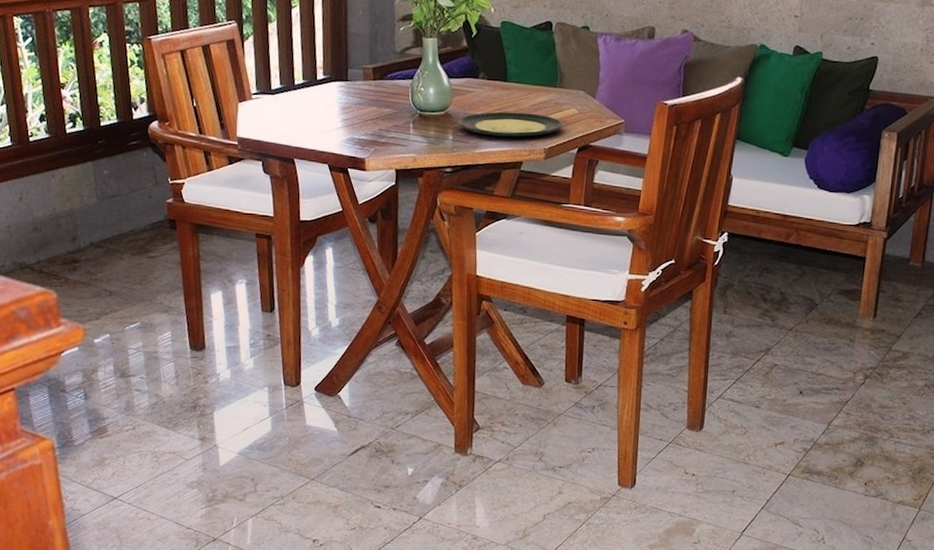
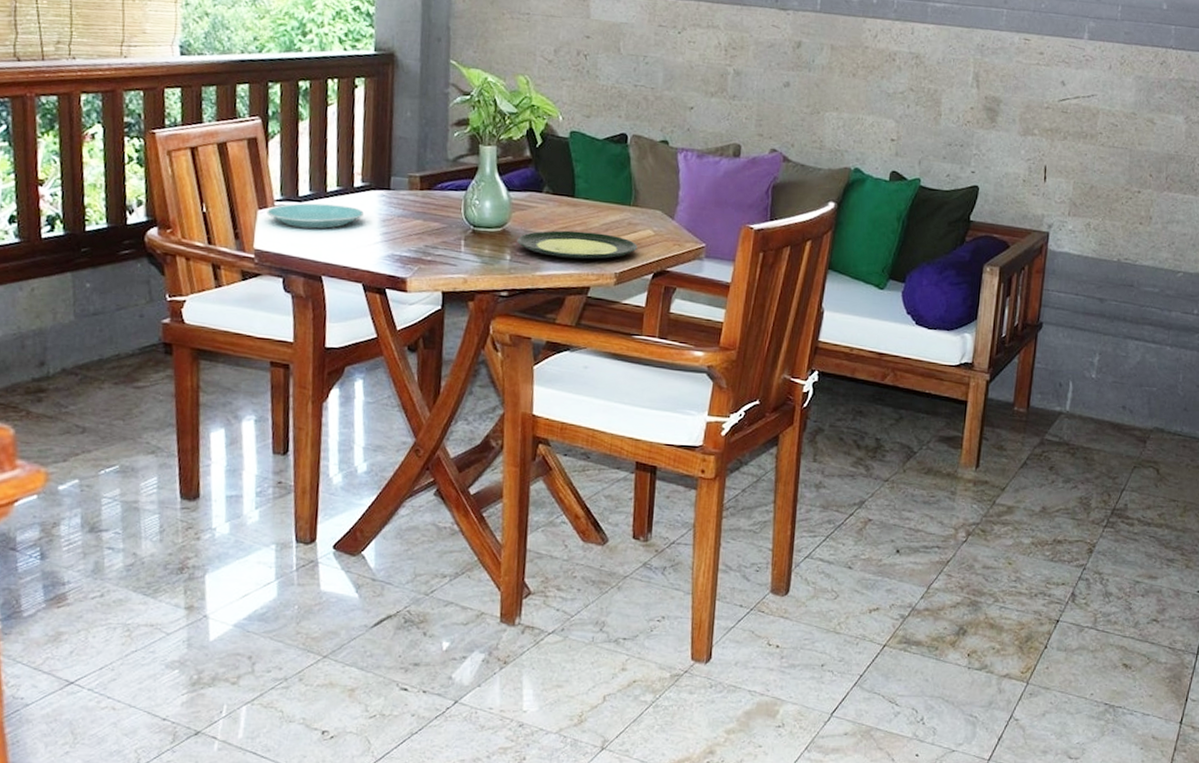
plate: none [246,95,327,118] -> present [267,203,365,229]

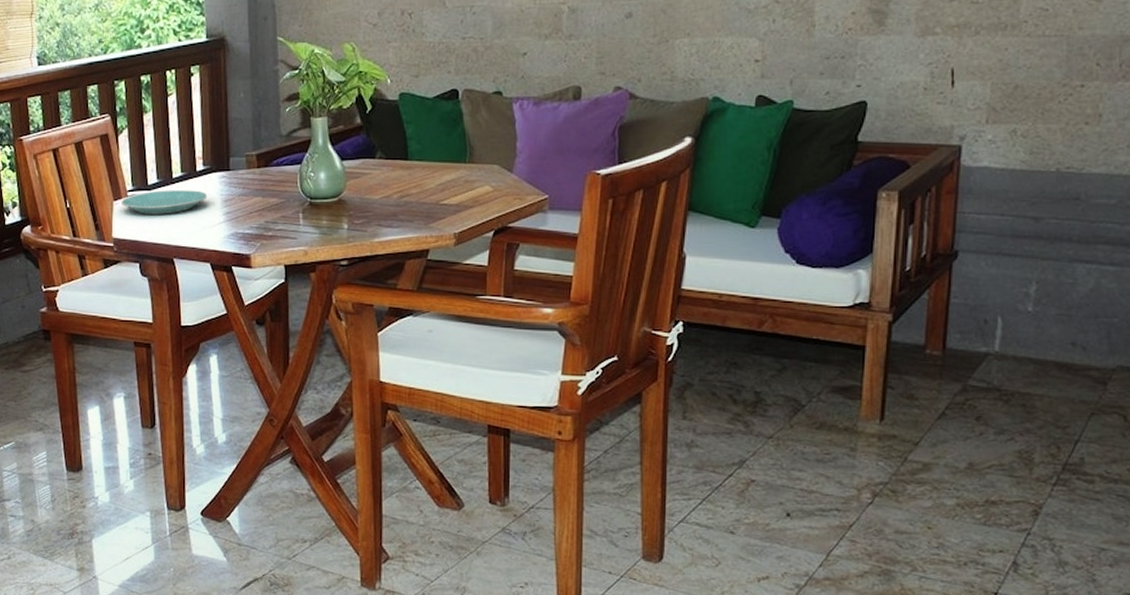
plate: present [517,230,638,259] -> none [353,194,476,222]

